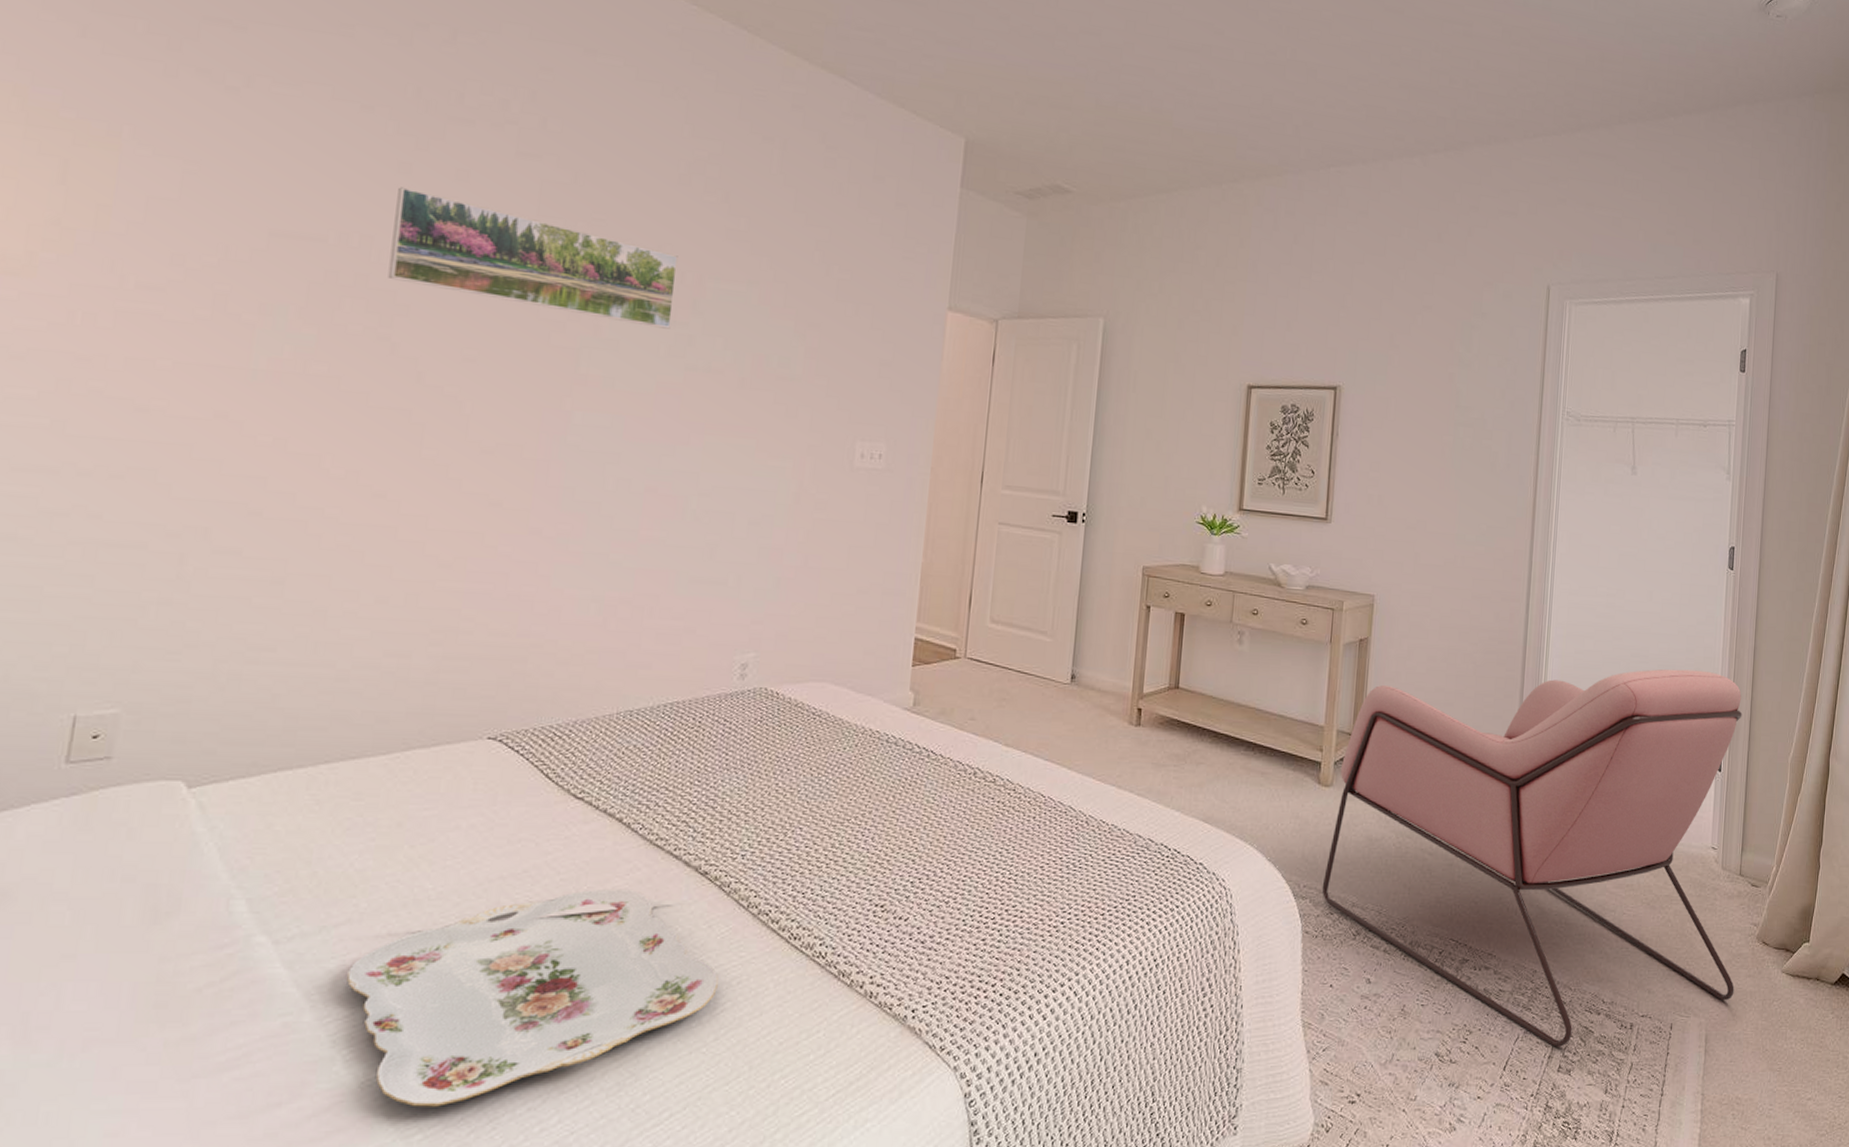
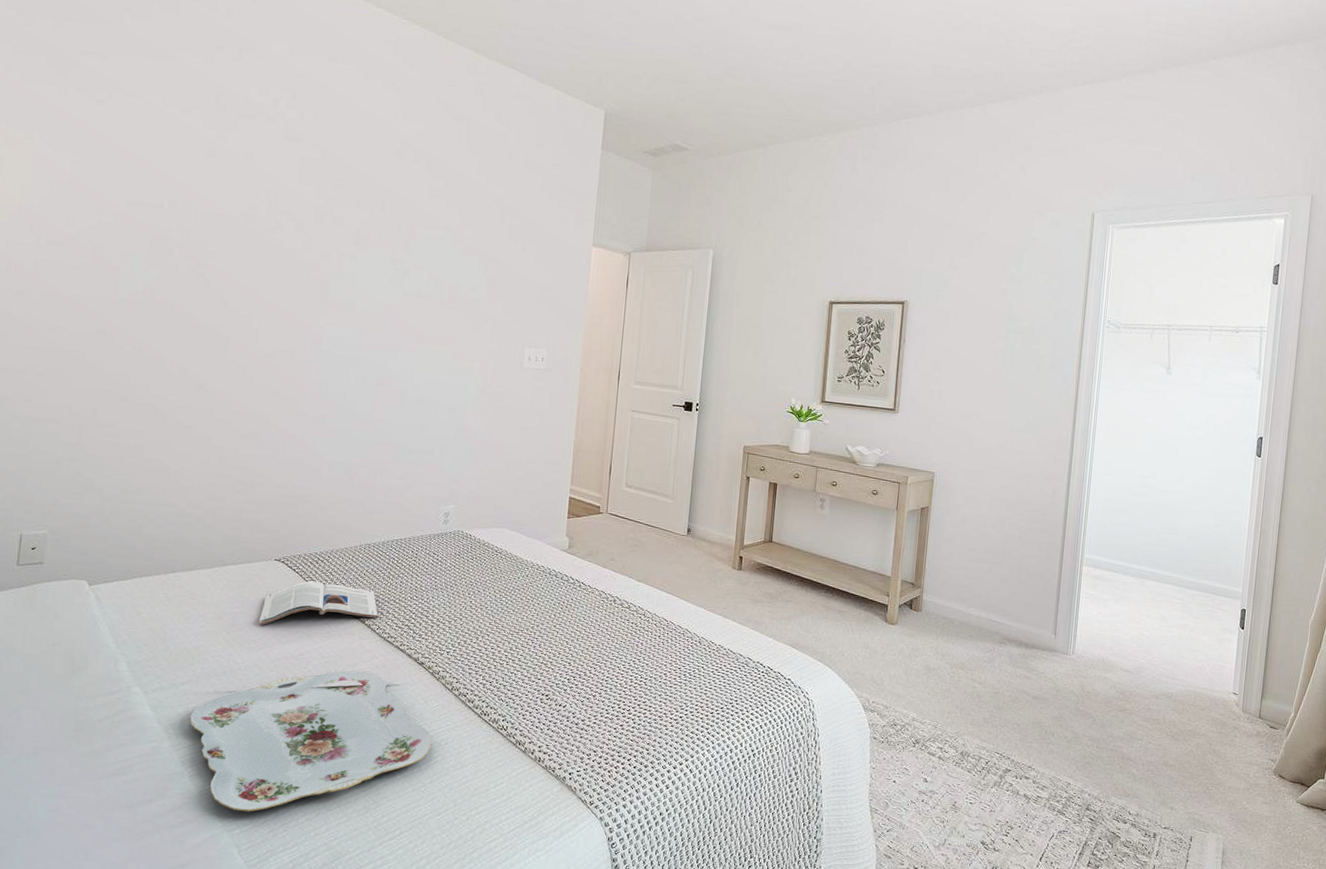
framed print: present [388,187,678,329] -> none [202,166,396,265]
magazine: none [461,765,642,834] -> present [259,580,378,626]
armchair: present [1321,669,1742,1047] -> none [887,540,1266,847]

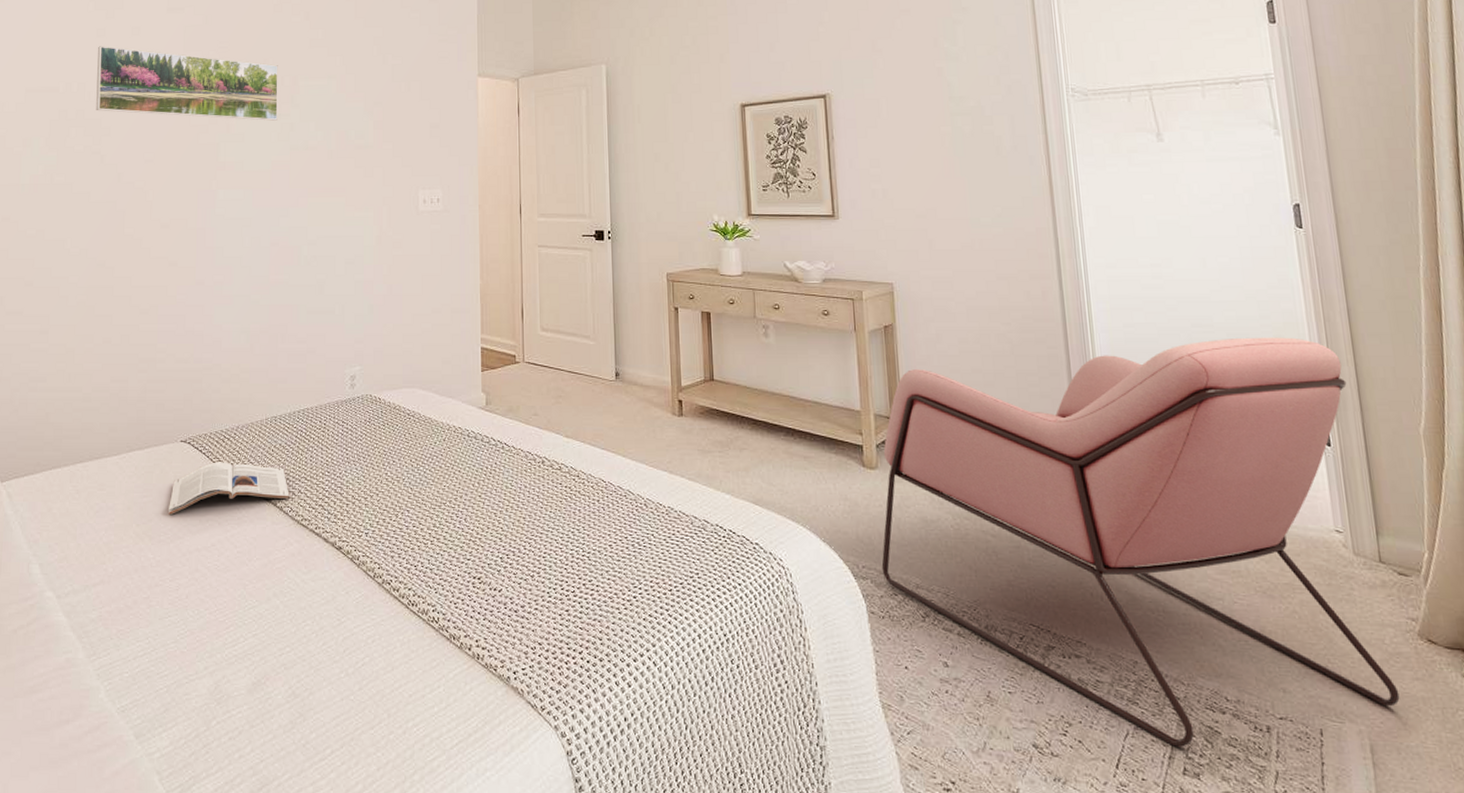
serving tray: present [190,670,432,812] -> none [104,560,357,732]
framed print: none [202,166,396,265] -> present [96,46,278,121]
armchair: none [887,540,1266,847] -> present [881,337,1400,747]

